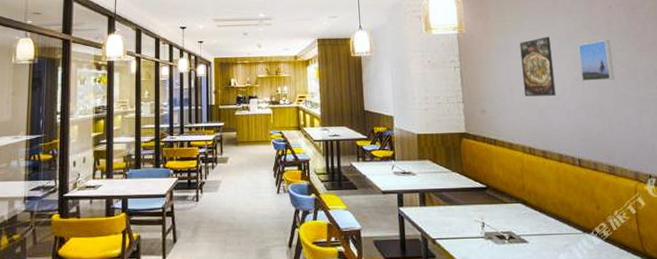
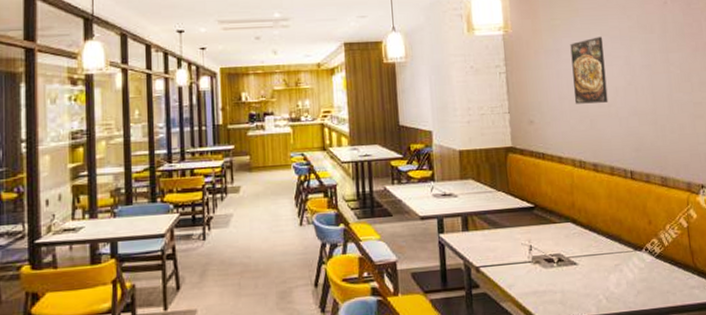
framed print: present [578,40,615,81] -> none [631,40,668,85]

